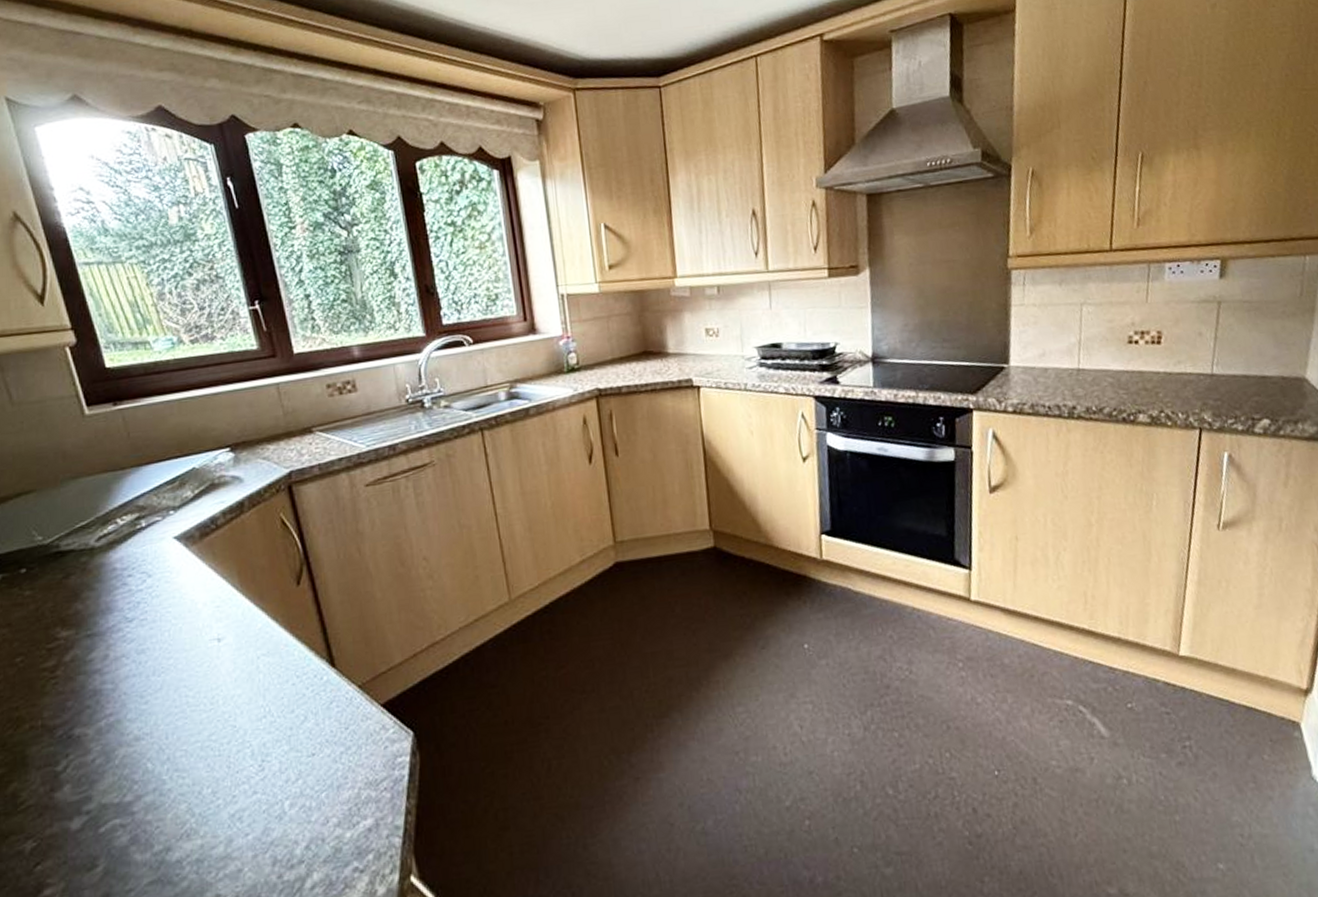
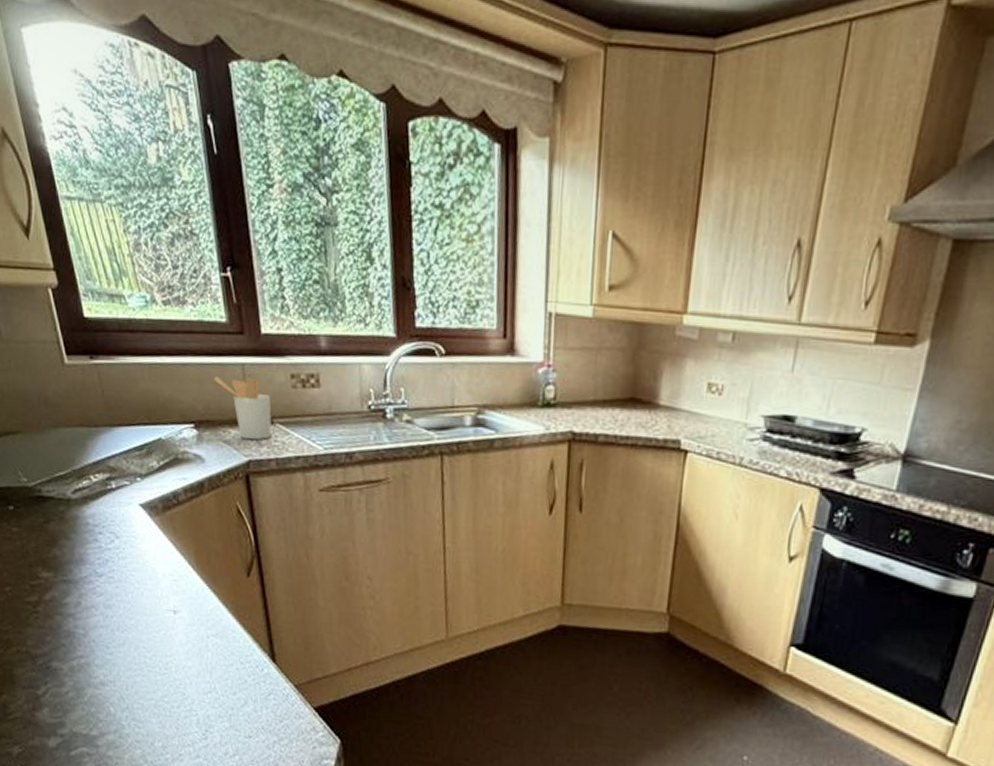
utensil holder: none [248,394,312,452] -> present [214,376,272,440]

